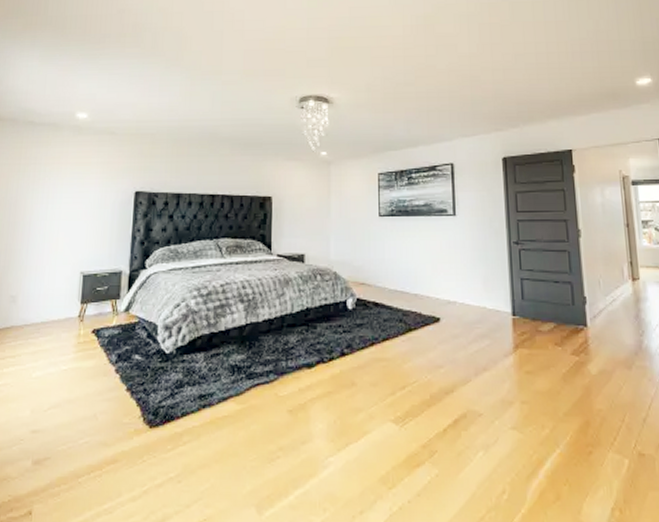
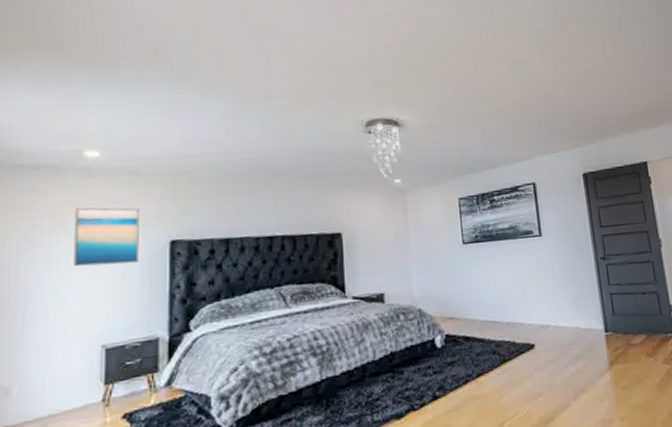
wall art: none [64,158,114,208] -> present [74,207,139,267]

